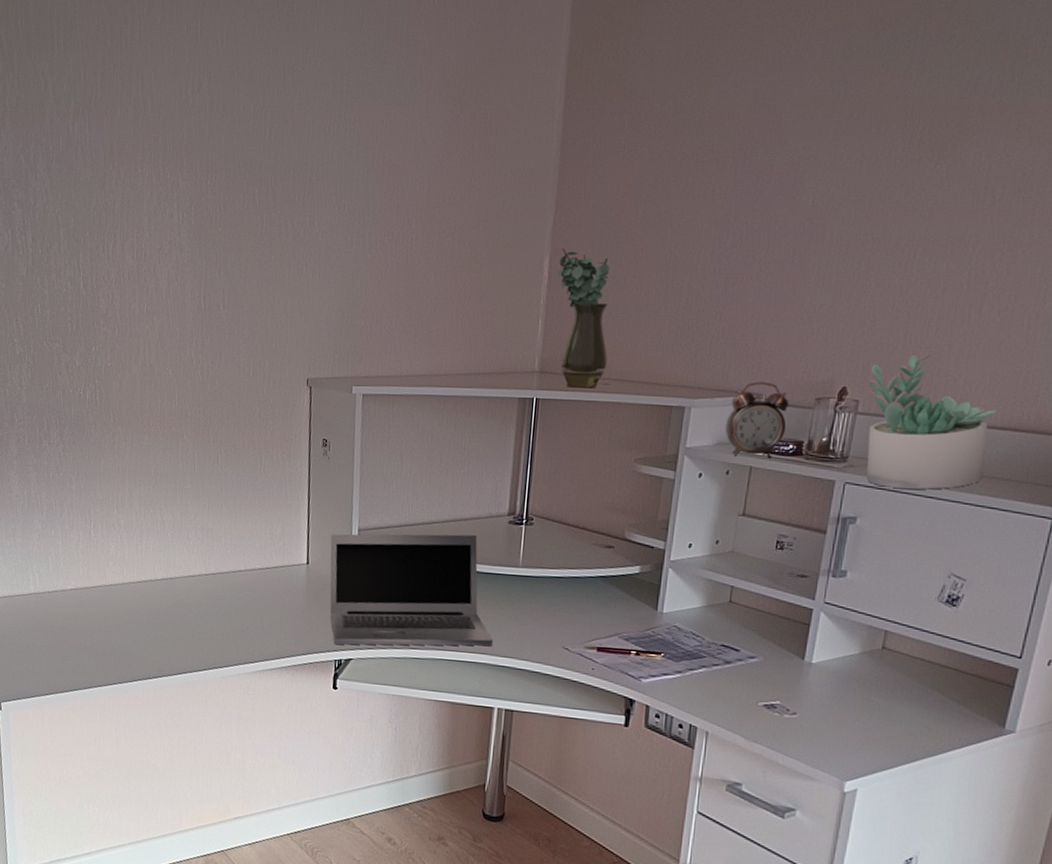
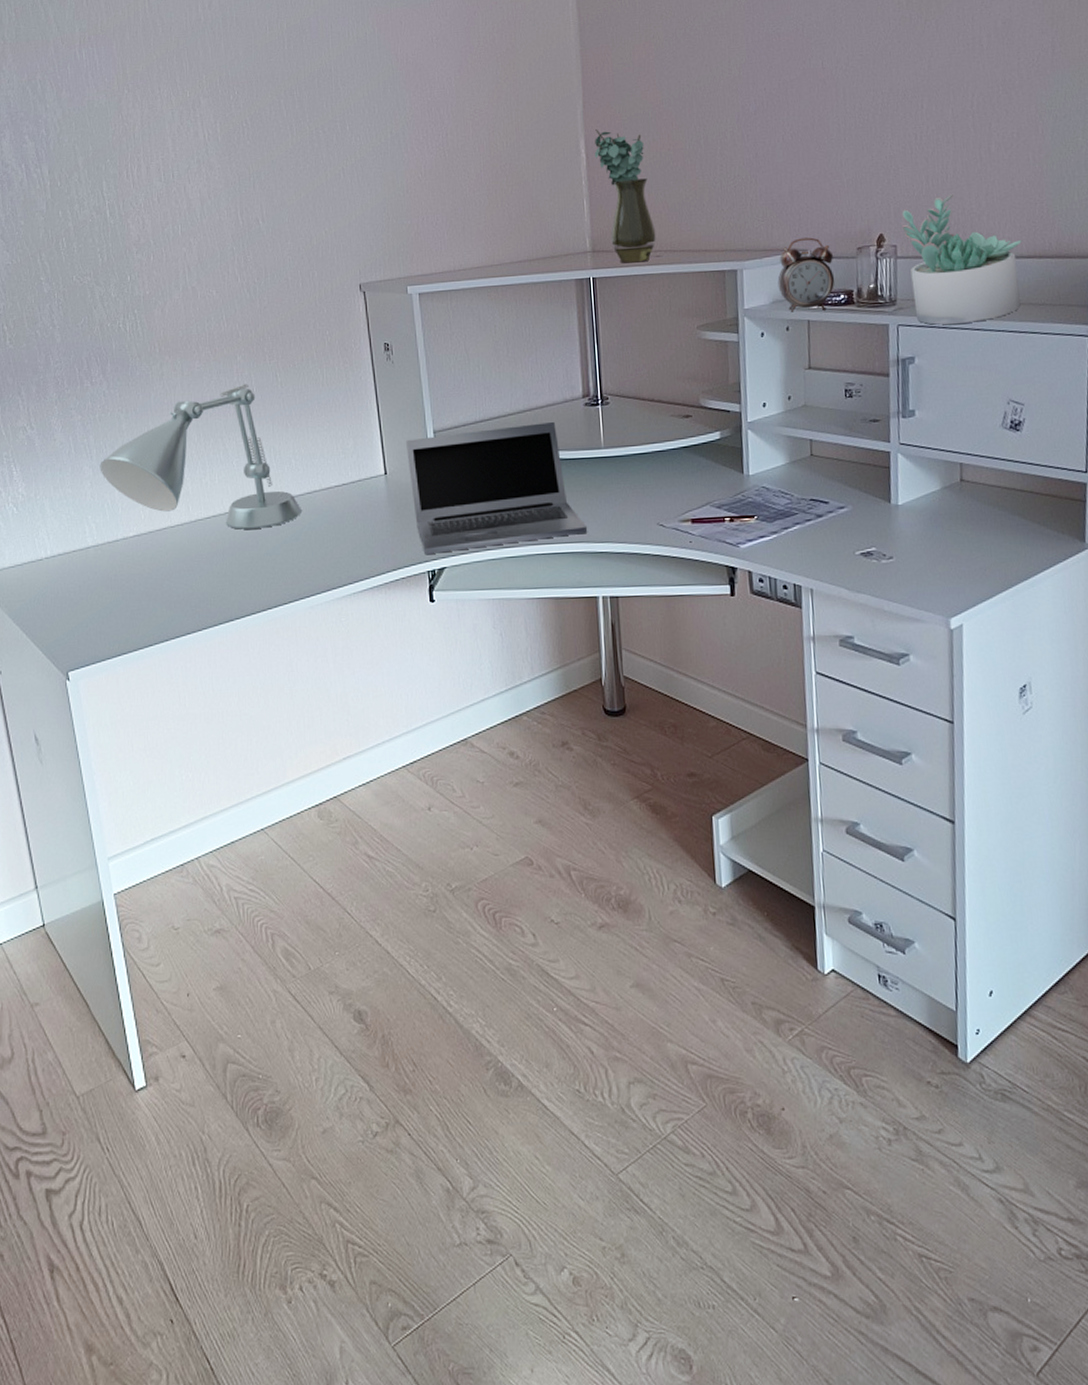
desk lamp: none [48,461,225,599] -> present [100,383,301,529]

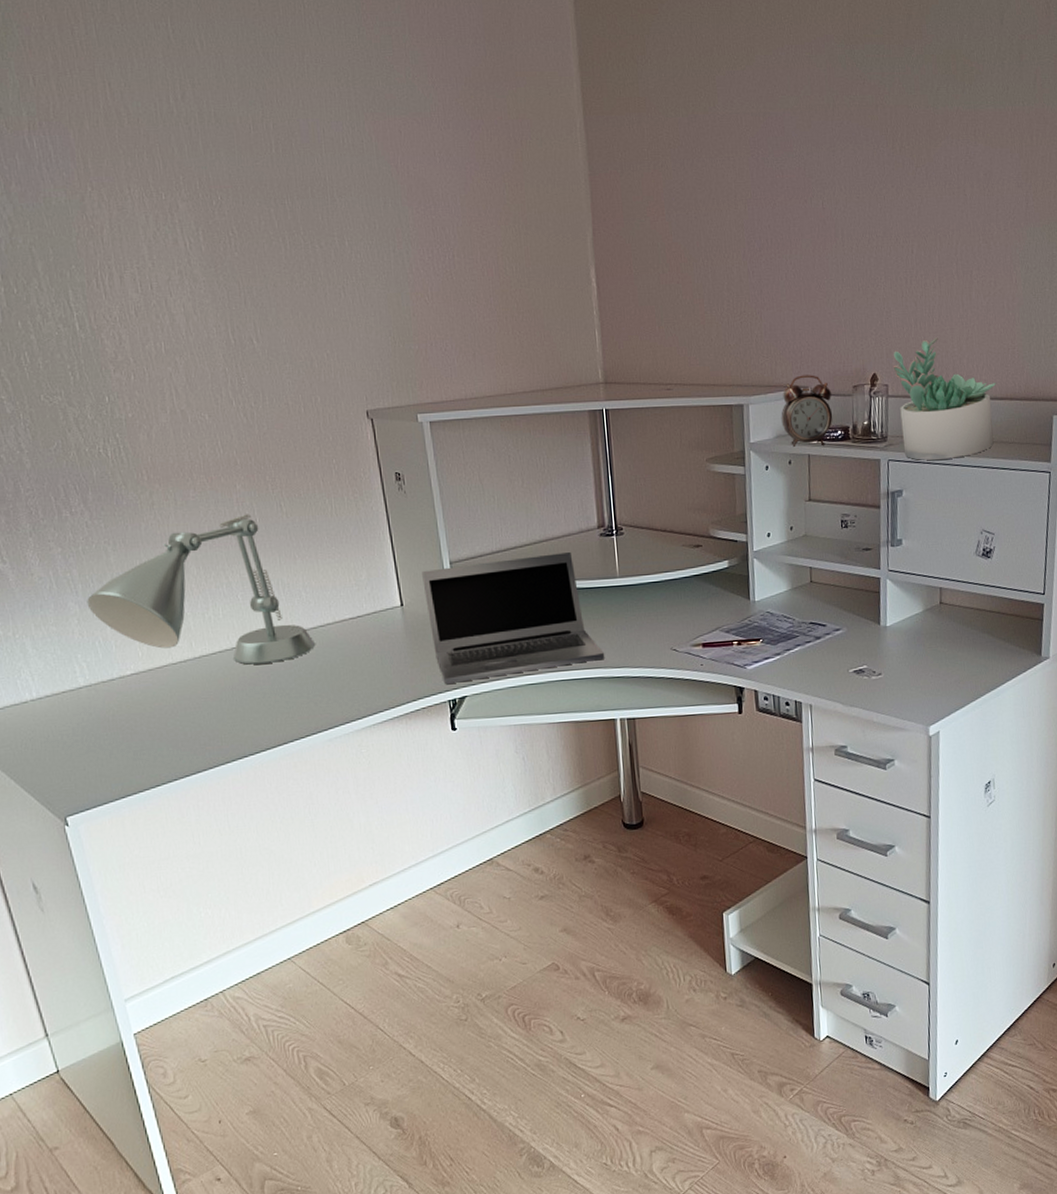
vase: present [594,129,657,264] -> none [605,258,667,396]

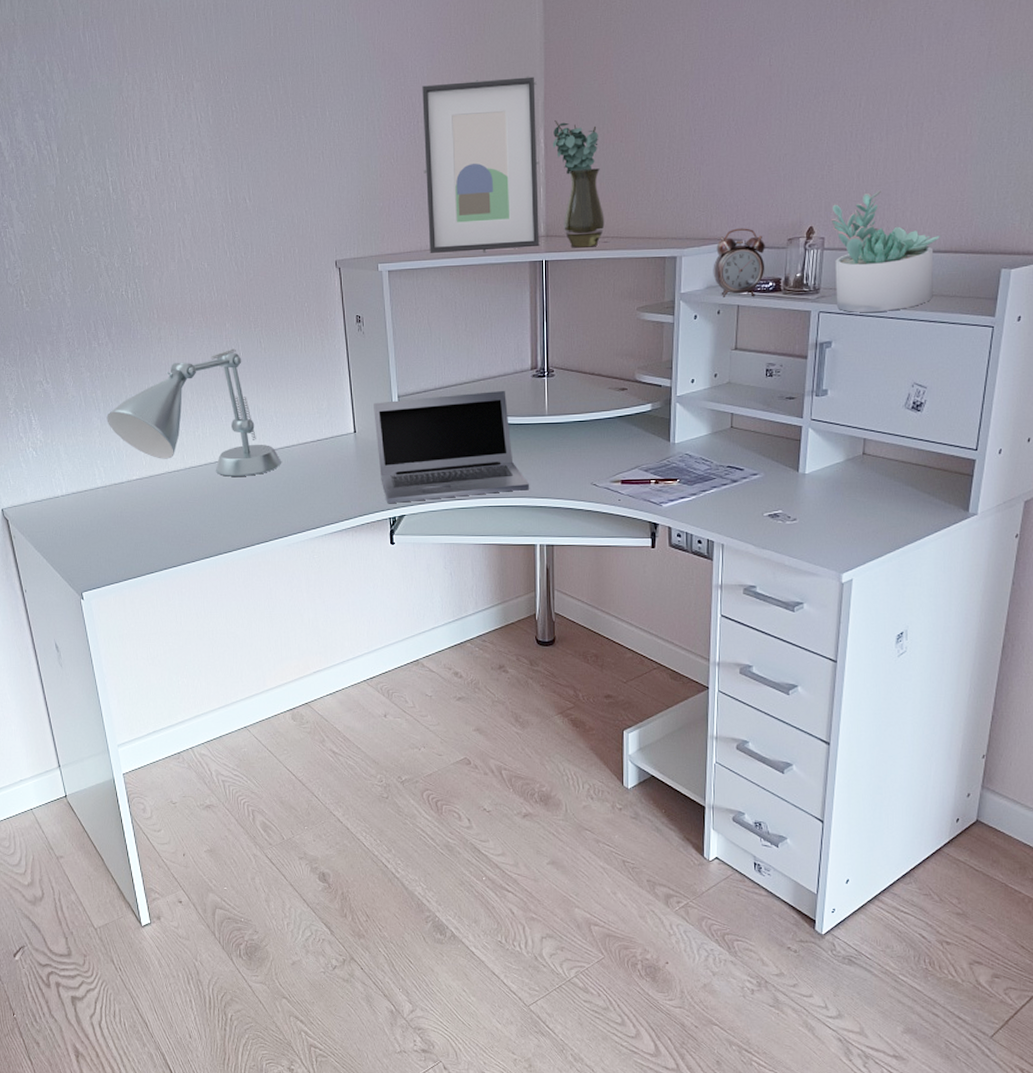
picture frame: none [456,209,598,402] -> present [422,76,539,253]
vase: none [605,258,667,396] -> present [552,120,605,248]

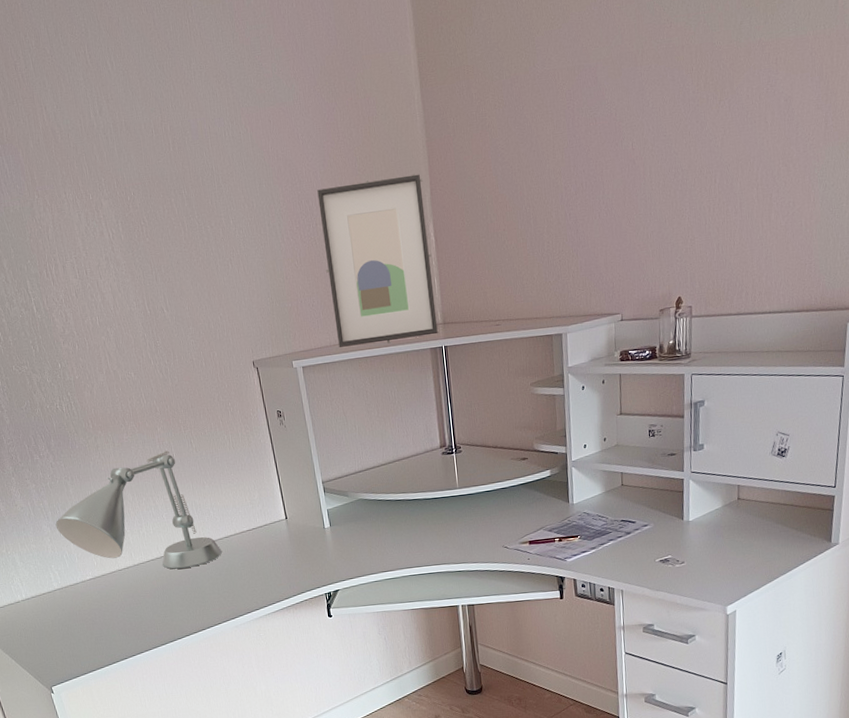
laptop: present [373,391,529,503] -> none [301,469,448,580]
vase: present [552,120,605,248] -> none [442,214,496,333]
alarm clock: present [713,228,766,297] -> none [595,302,642,368]
succulent plant: present [830,190,941,313] -> none [696,259,794,373]

